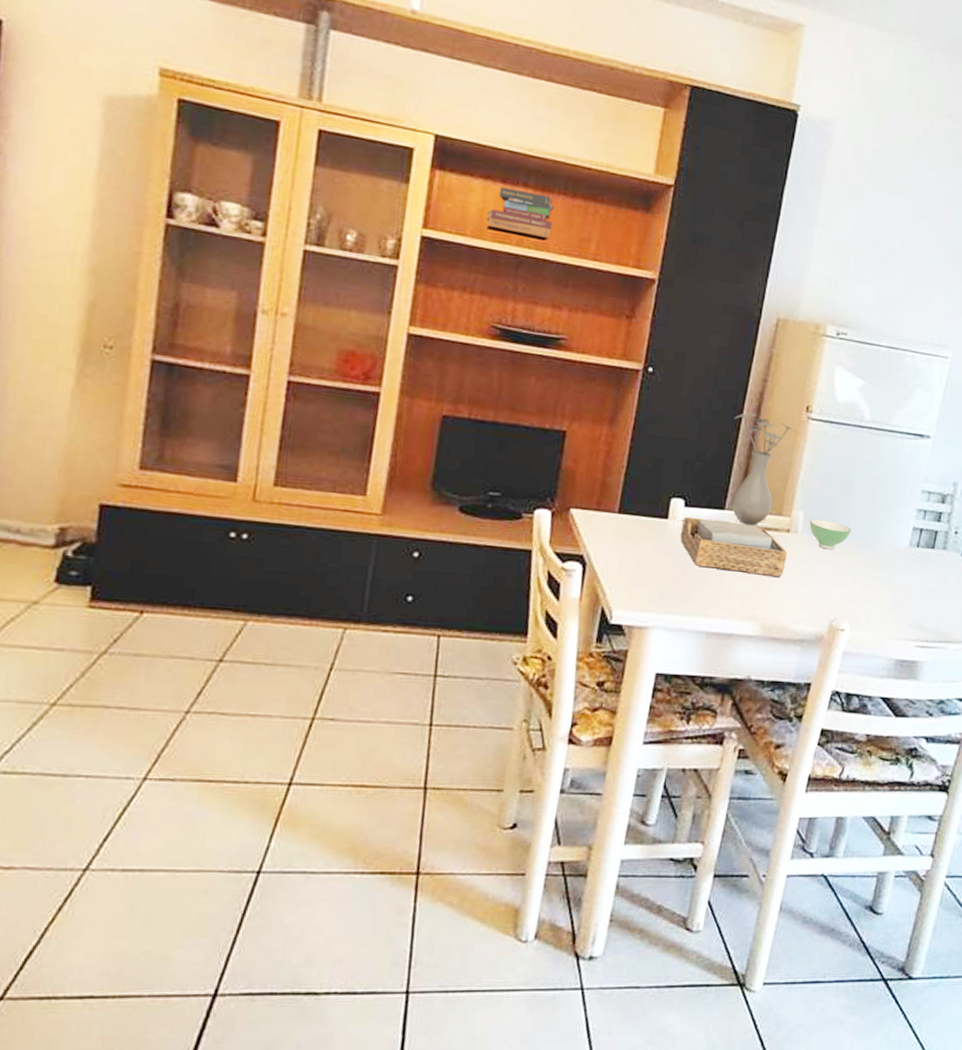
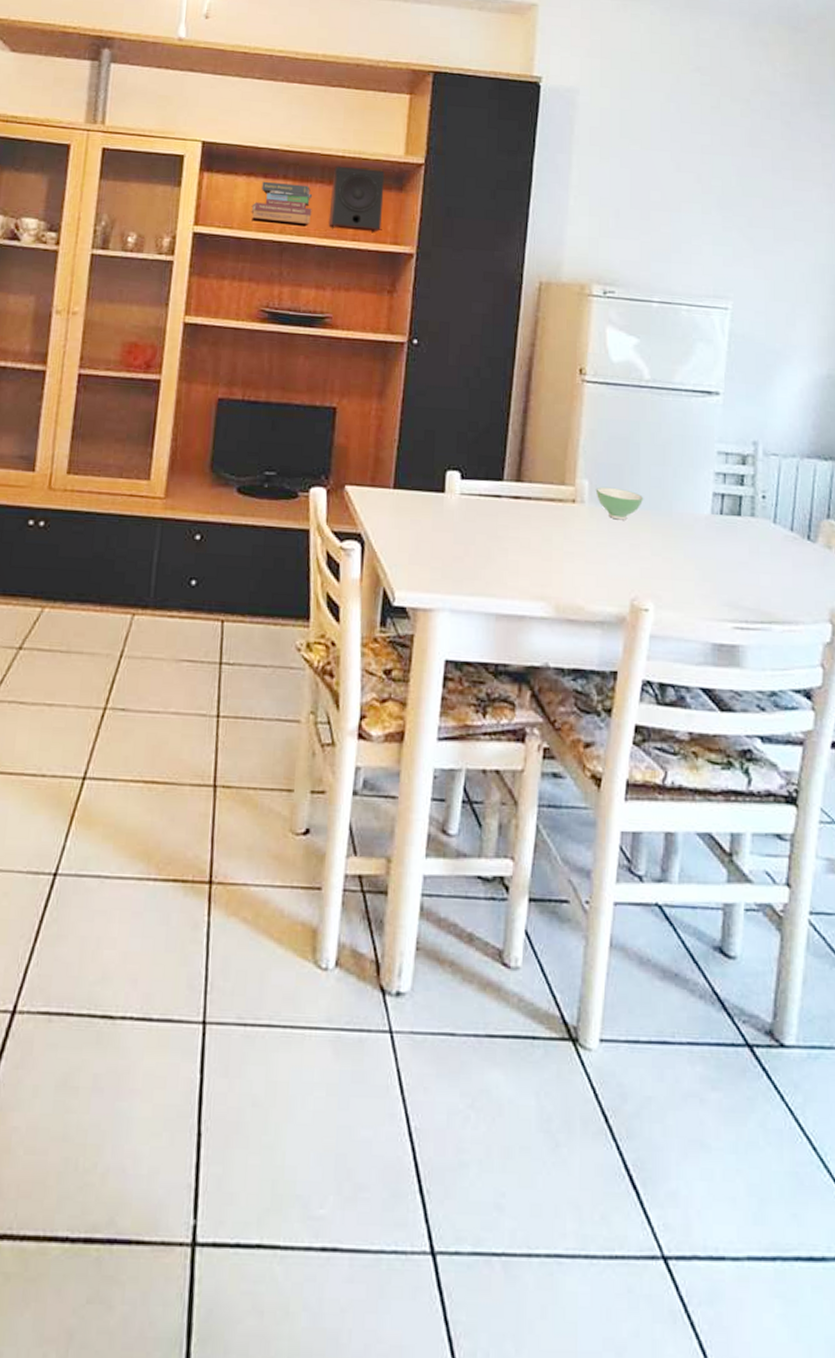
speaker: none [569,178,632,255] -> present [328,166,385,234]
napkin holder: present [680,516,787,578] -> none [458,489,575,553]
vase: present [731,413,797,526] -> none [504,379,572,497]

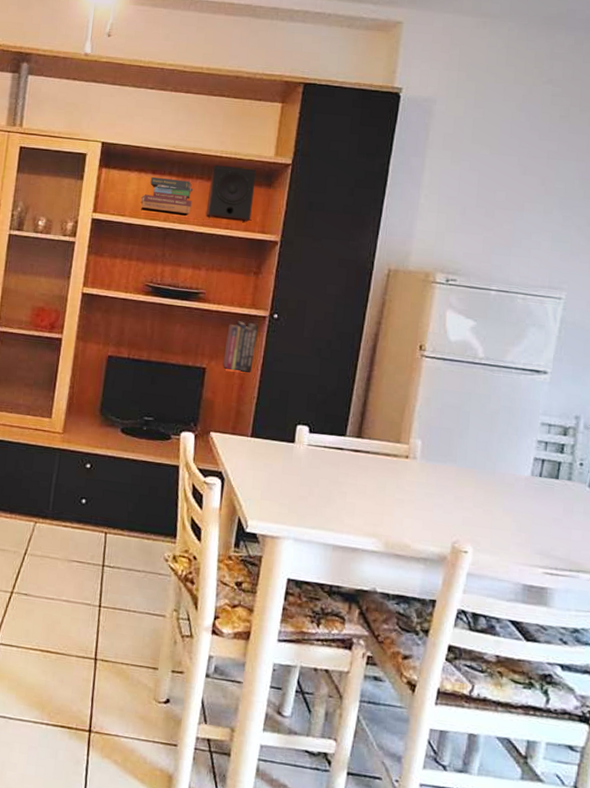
books: none [356,349,395,410] -> present [223,321,258,373]
bowl: present [595,486,644,520] -> none [427,446,471,476]

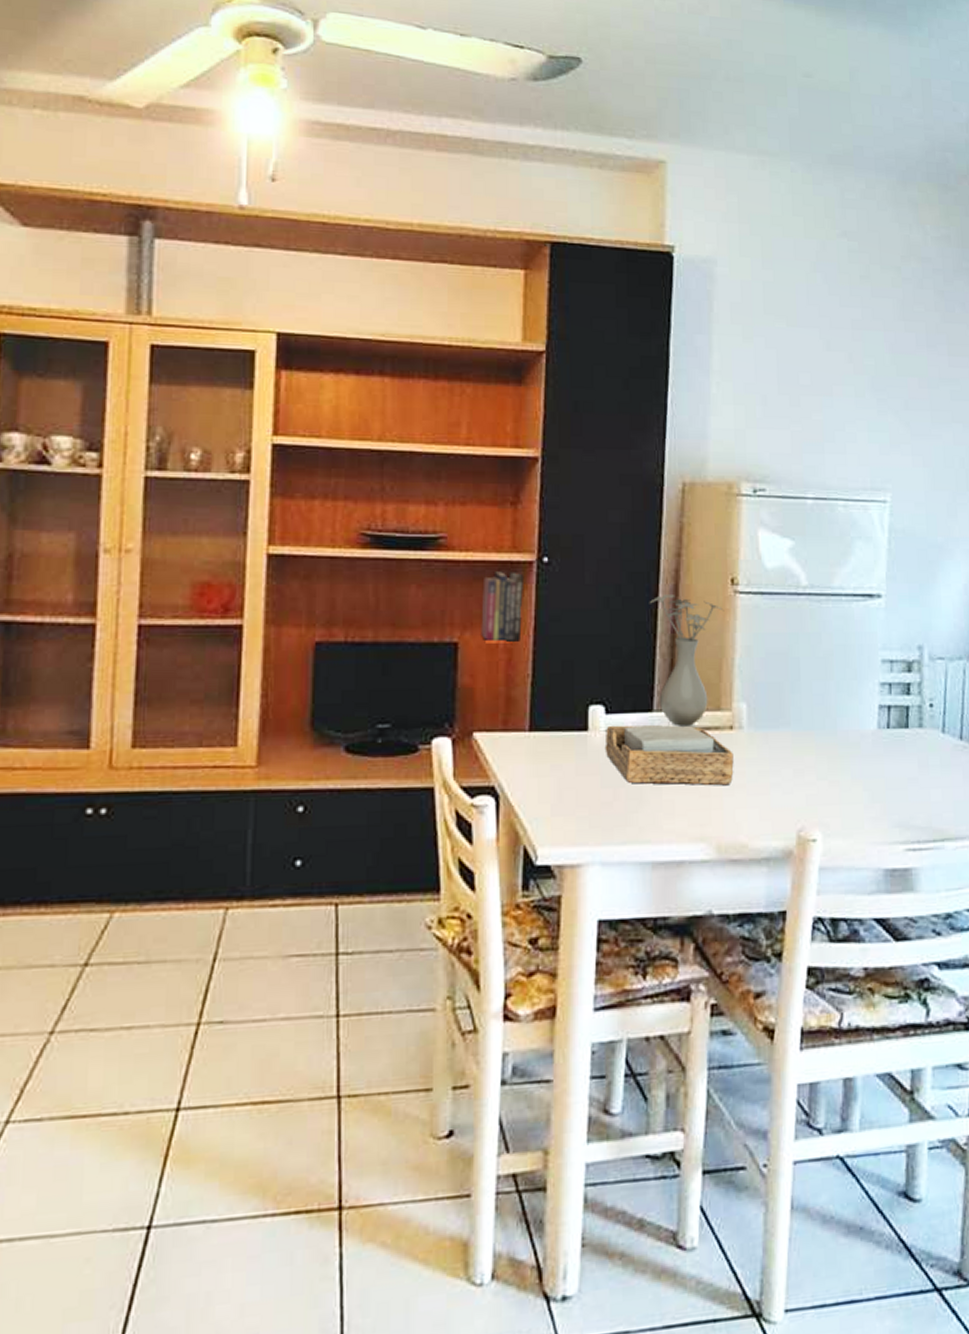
books: present [140,177,194,217] -> none [342,380,416,432]
speaker: present [205,164,257,223] -> none [436,357,500,436]
napkin holder: none [305,441,407,500] -> present [604,724,734,786]
vase: none [351,351,412,451] -> present [649,595,724,726]

